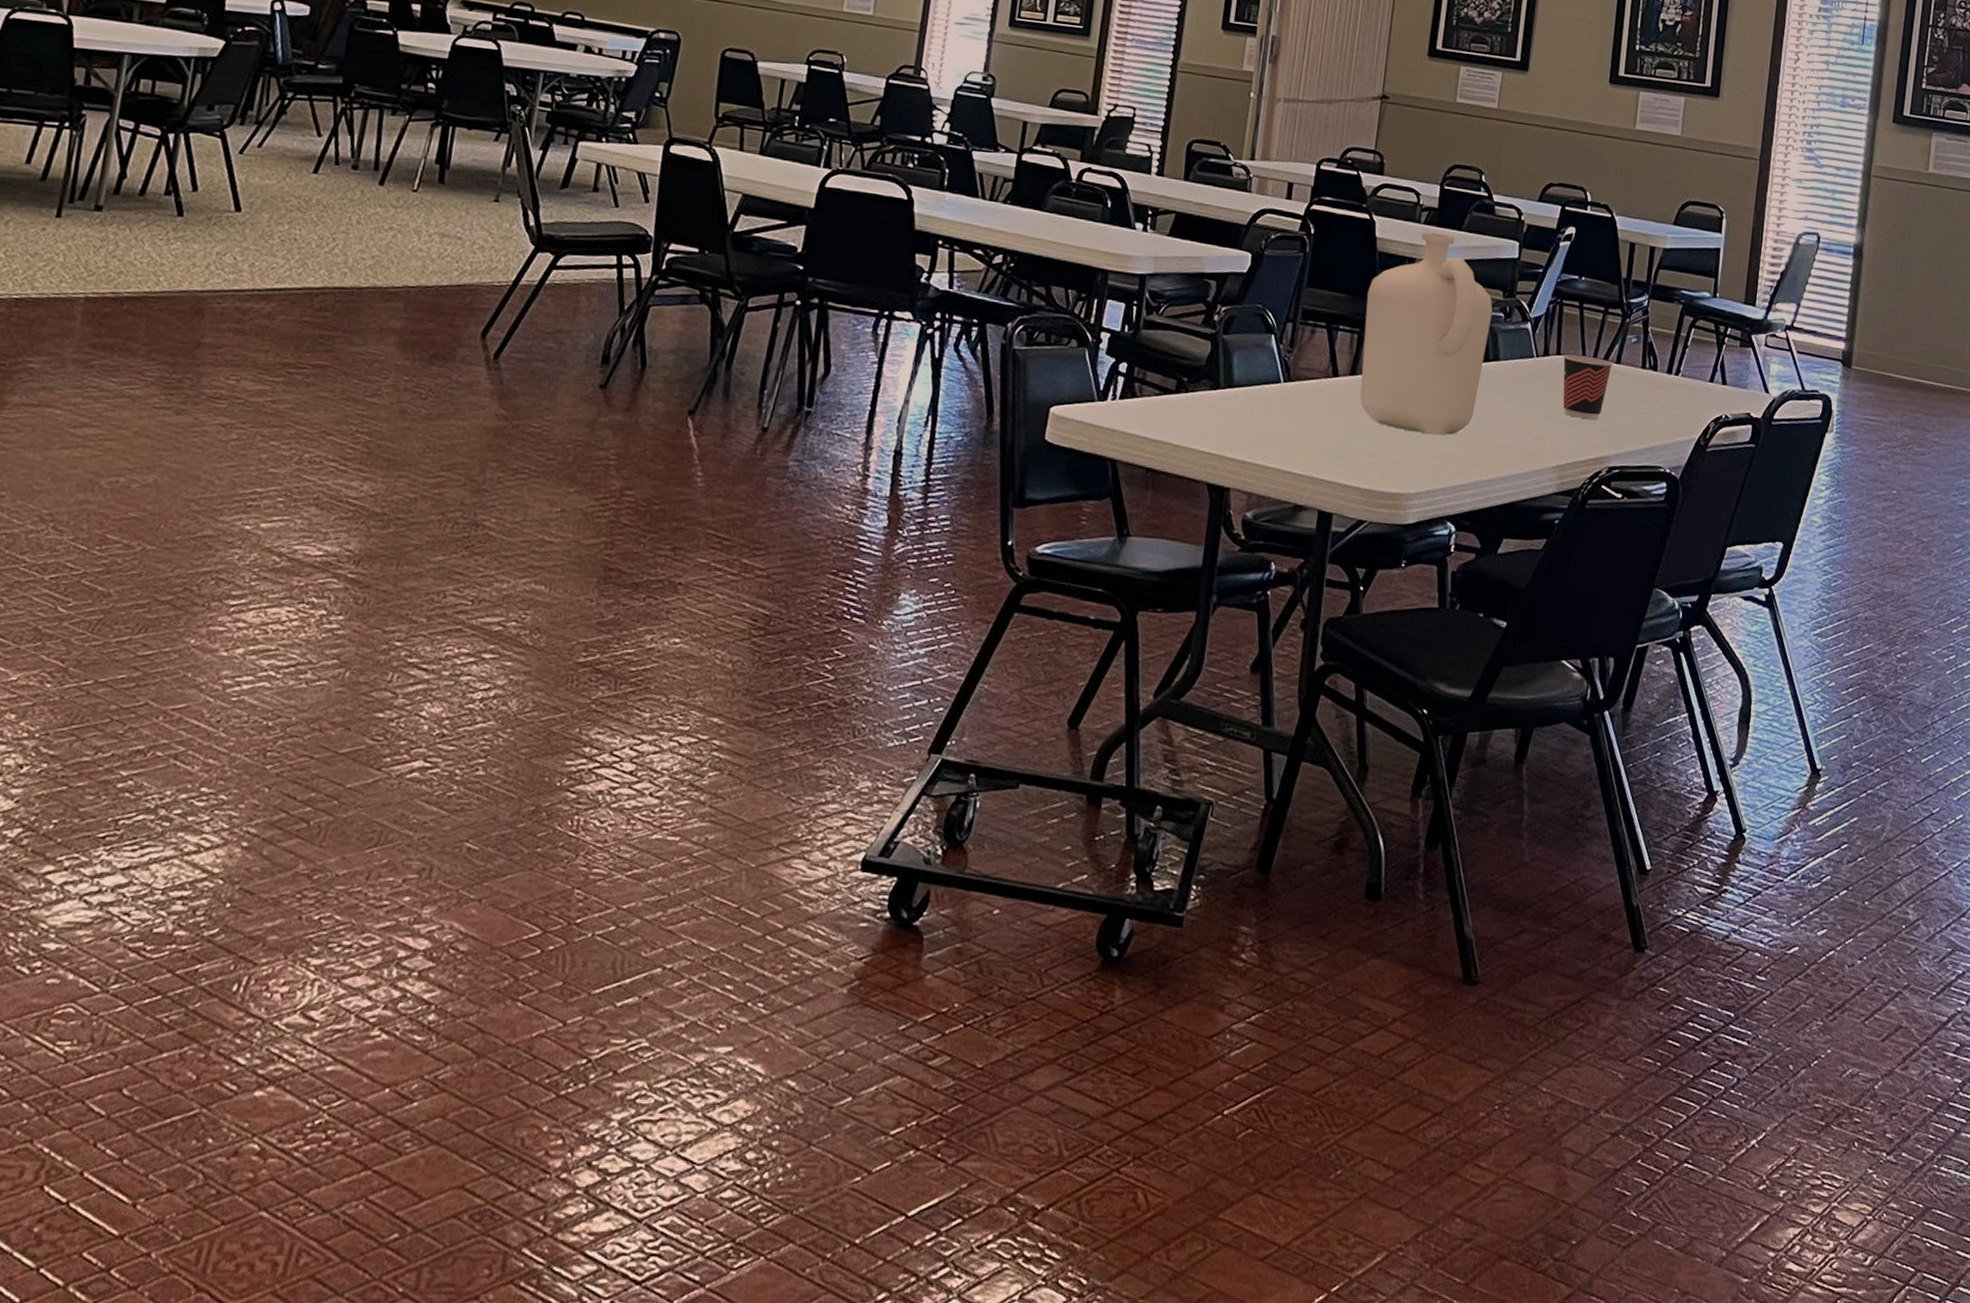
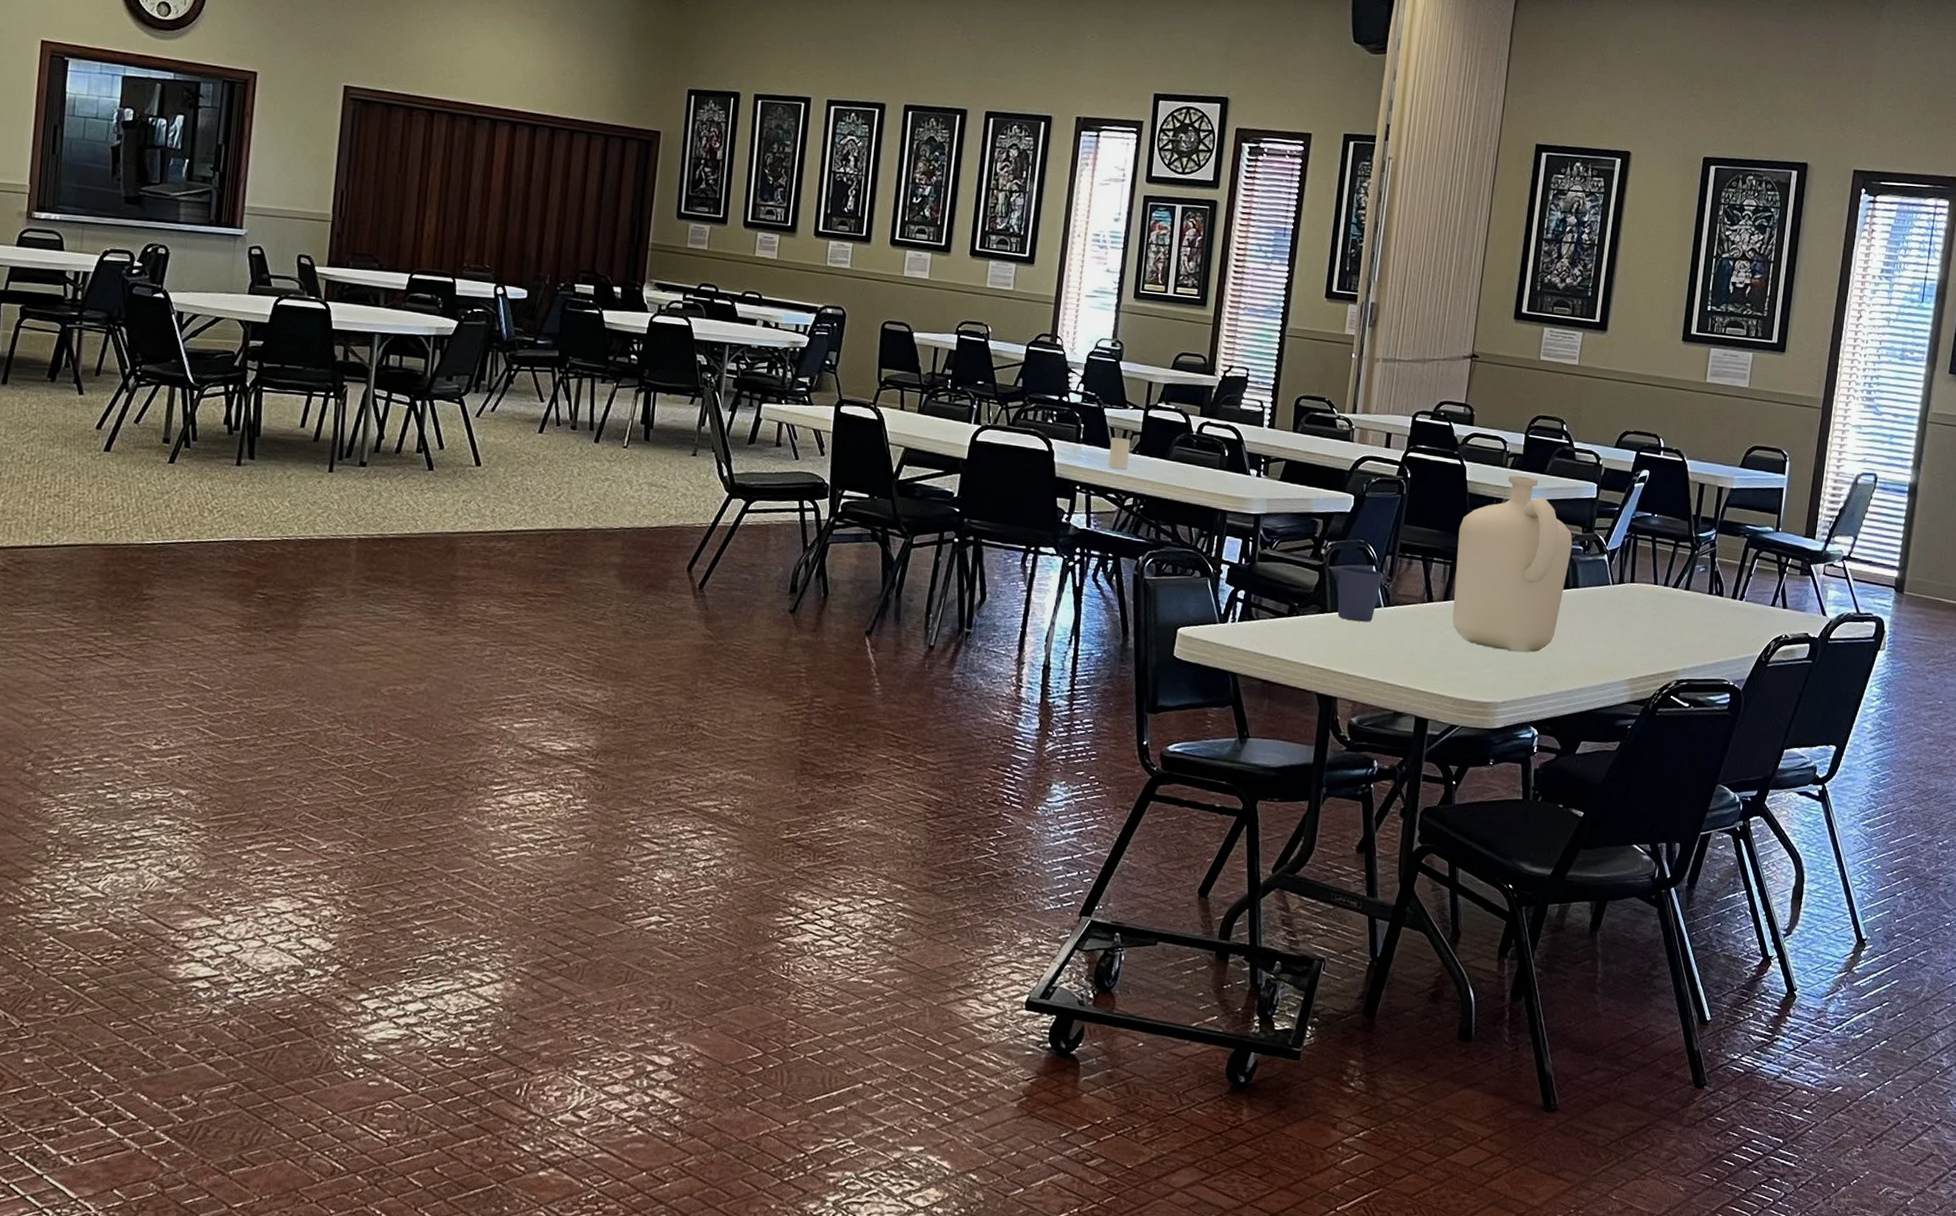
cup: none [975,184,1002,223] -> present [1108,437,1131,470]
dixie cup: none [1231,335,1283,400] -> present [1337,566,1383,622]
cup: present [1562,354,1614,419] -> none [1636,582,1683,639]

